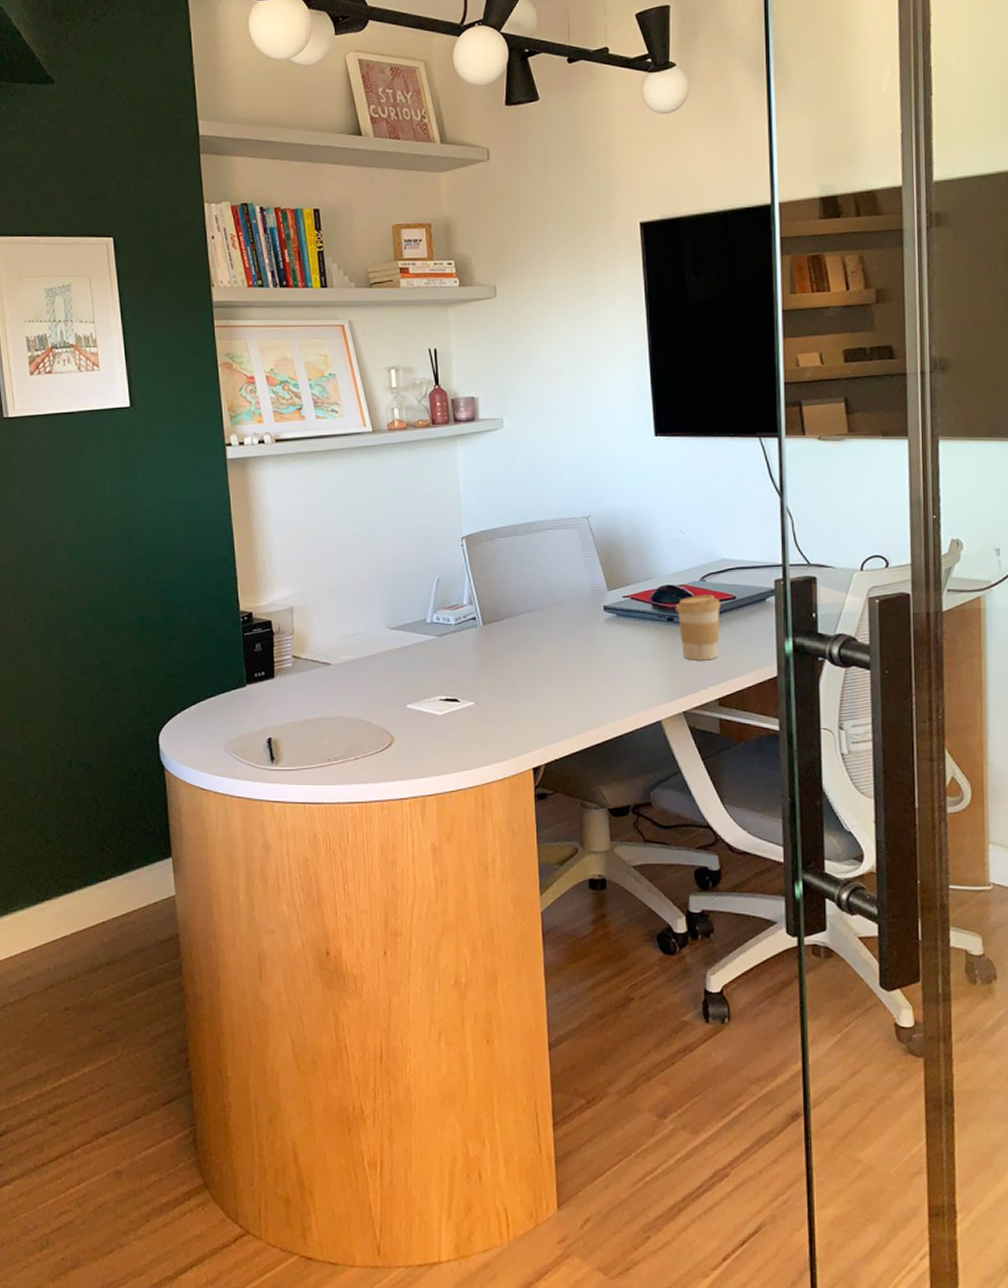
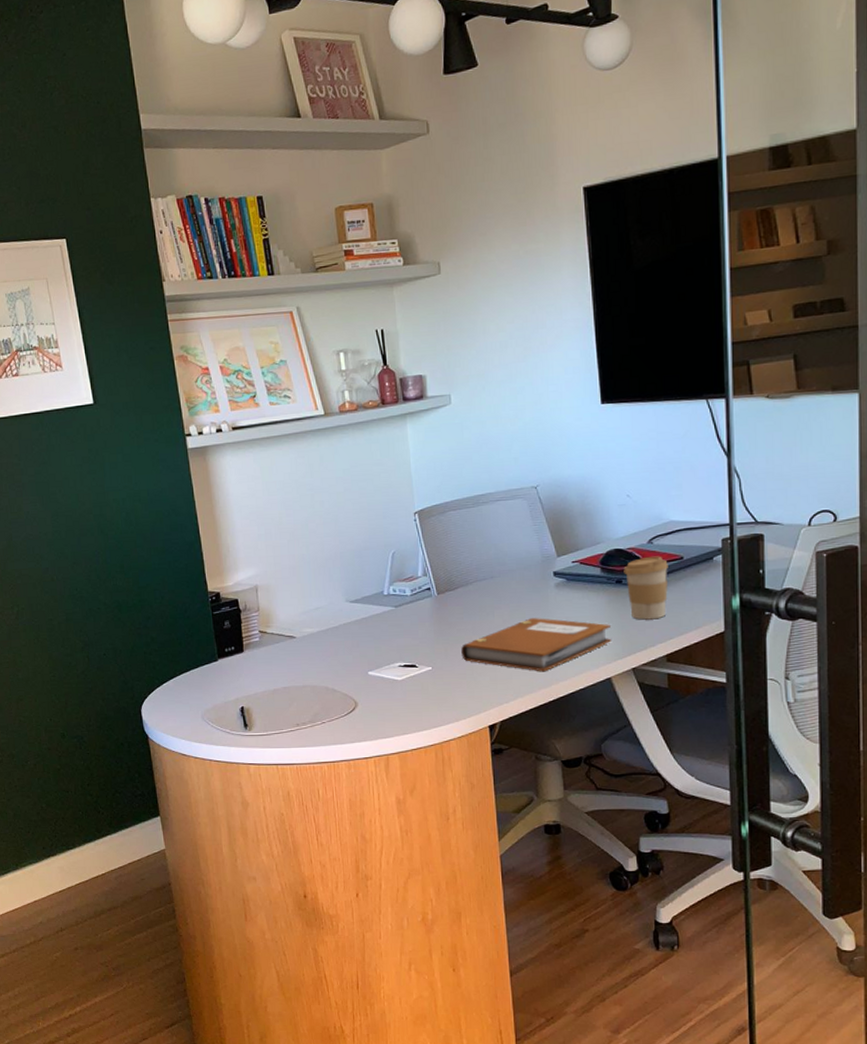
notebook: none [506,654,662,712] -> present [461,618,611,672]

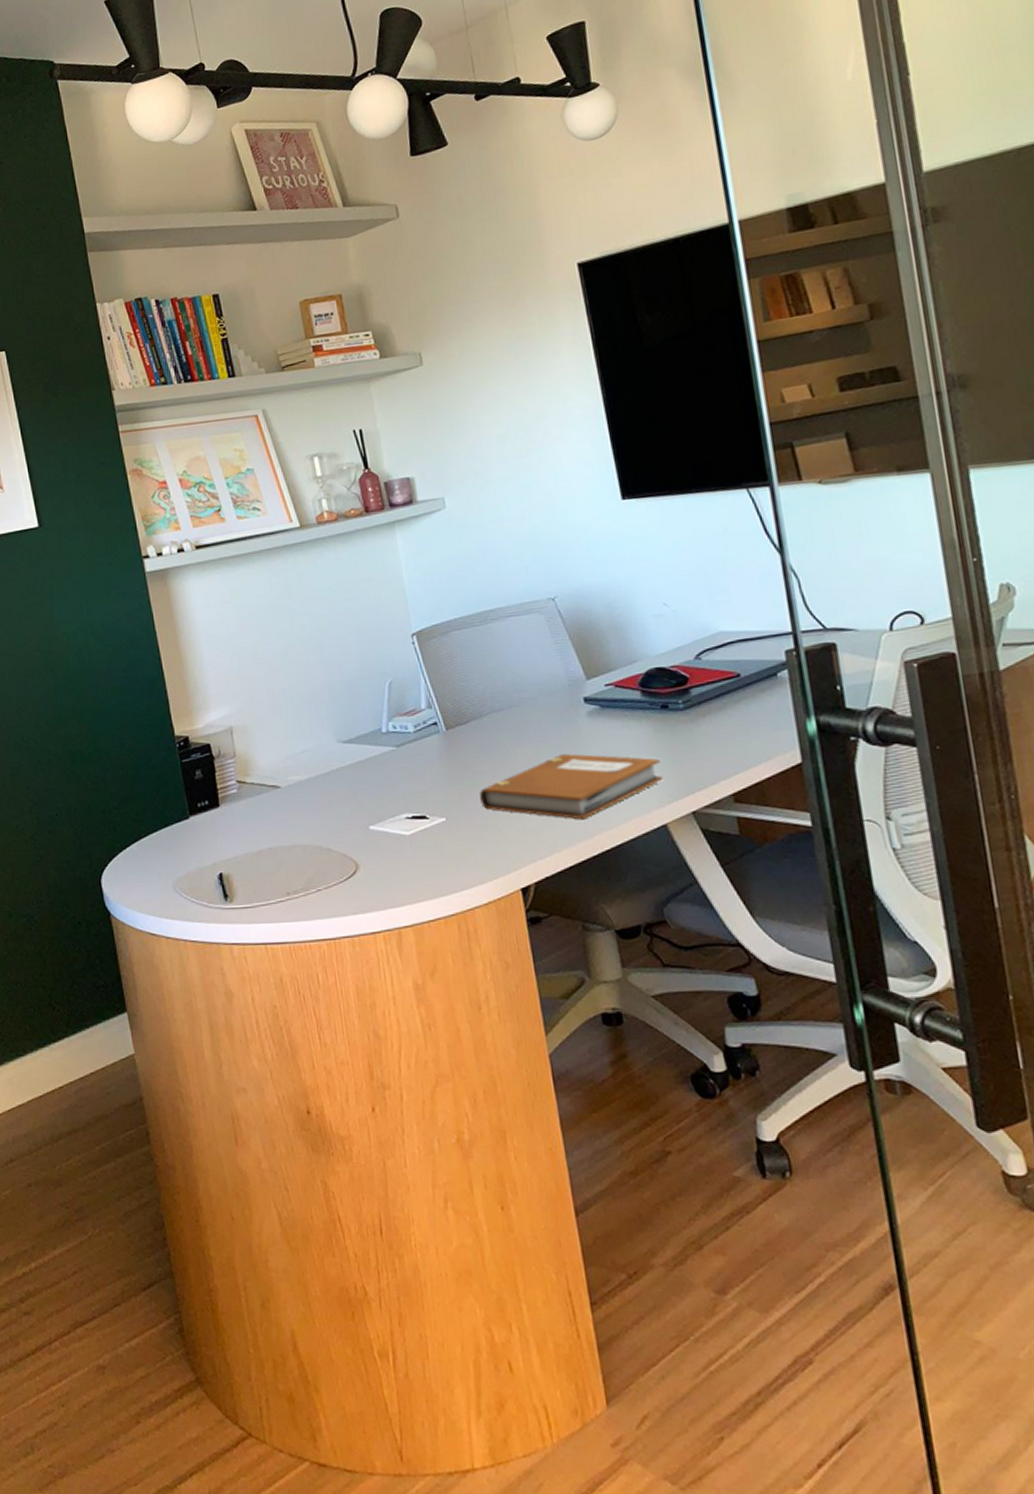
coffee cup: present [623,556,668,620] -> none [668,674,727,752]

